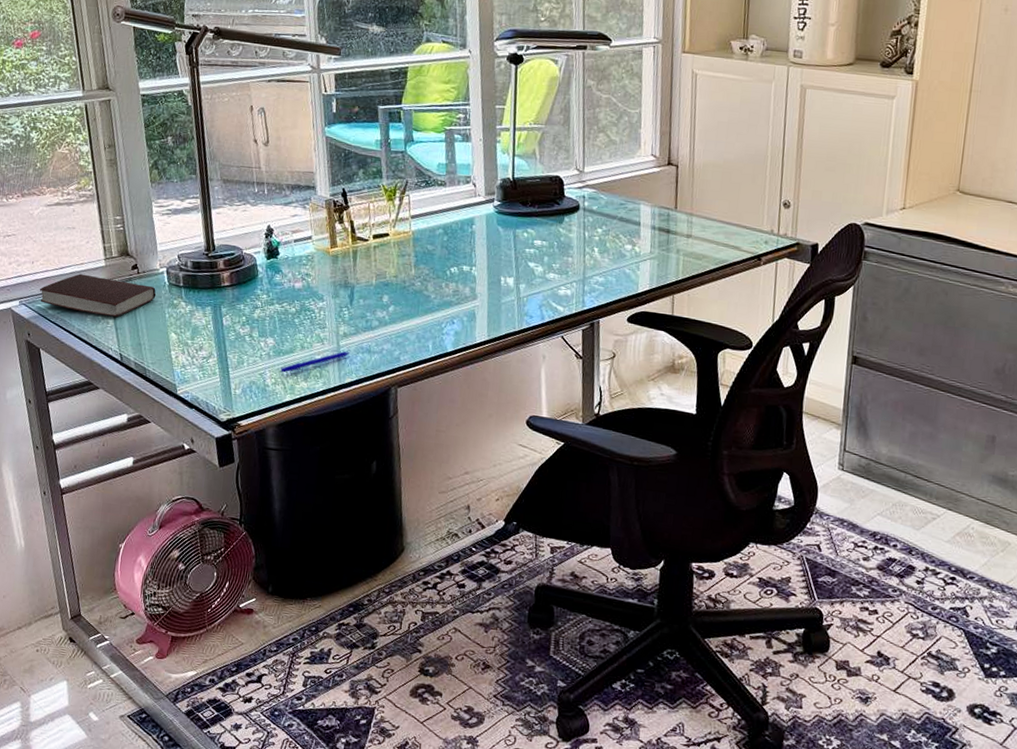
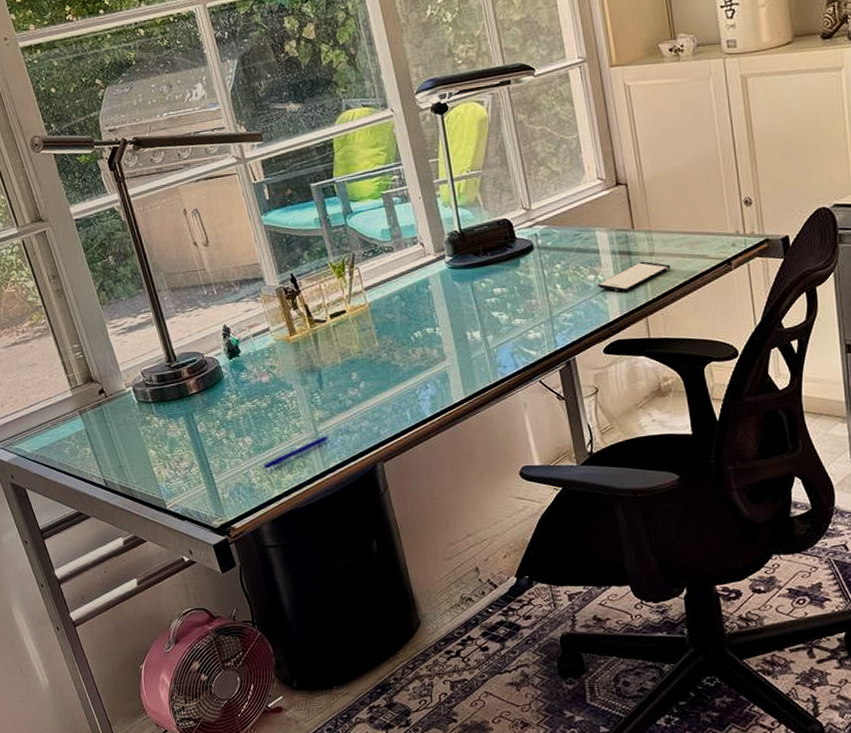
book: present [39,273,156,318] -> none [13,407,128,446]
smartphone: none [633,241,704,268] -> present [598,261,671,292]

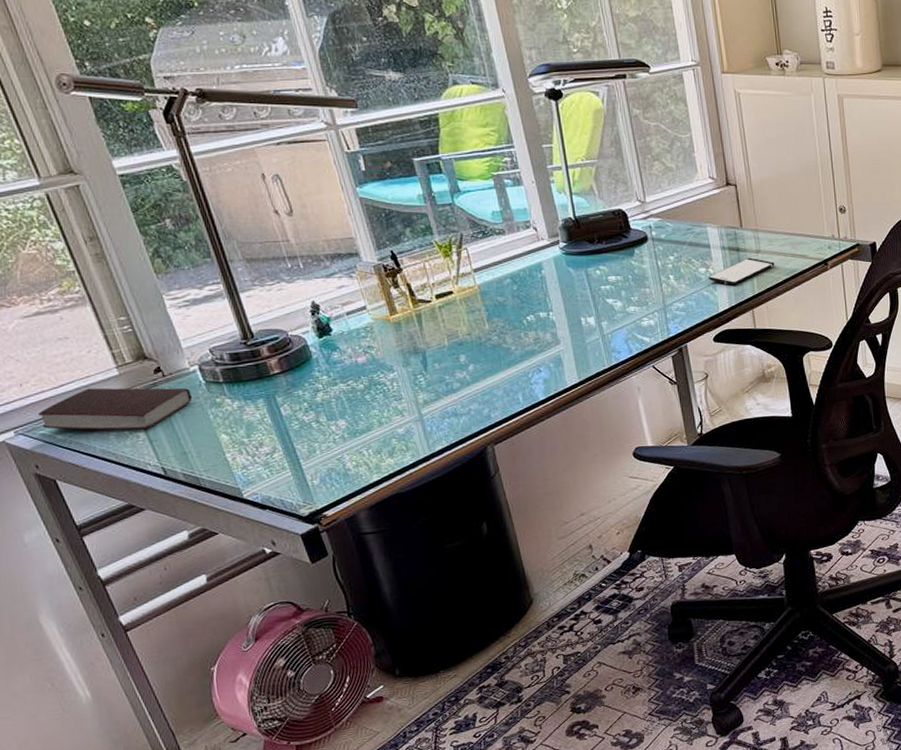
book: none [13,407,128,446] -> present [37,387,193,431]
pen: present [264,436,330,469] -> none [360,419,435,453]

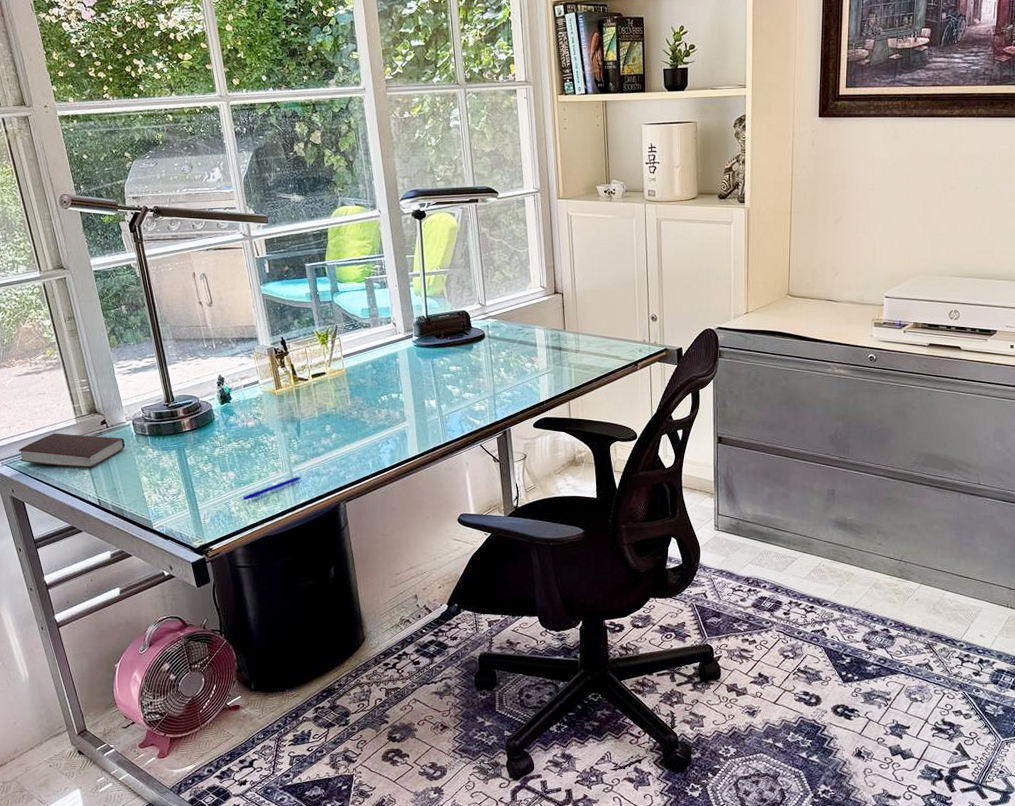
pen: none [360,419,435,453] -> present [243,477,302,500]
smartphone: present [708,257,775,285] -> none [533,356,591,380]

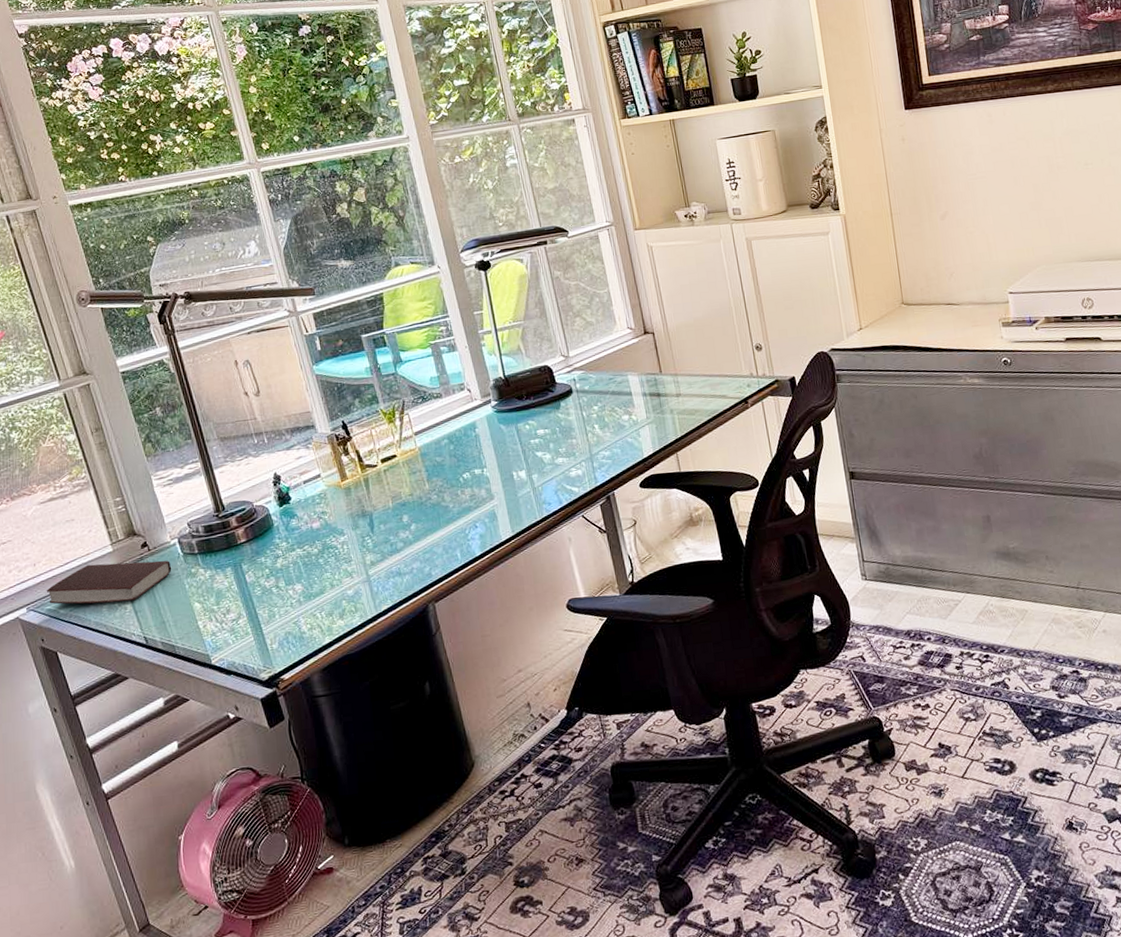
pen: present [243,477,302,500] -> none [314,579,381,616]

